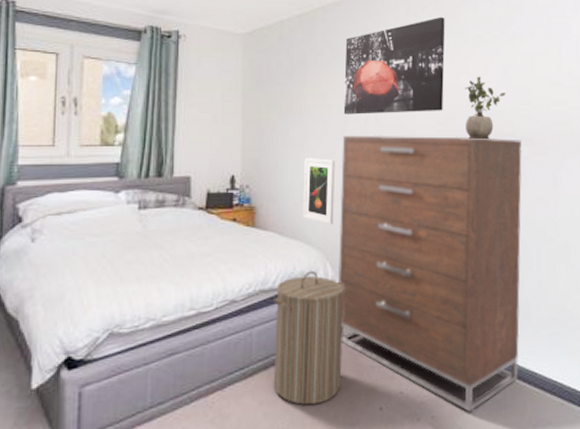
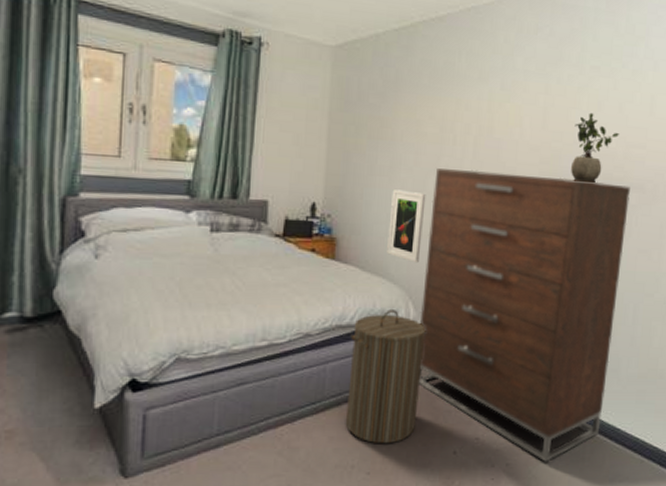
wall art: present [343,16,445,115] -> none [438,42,560,149]

